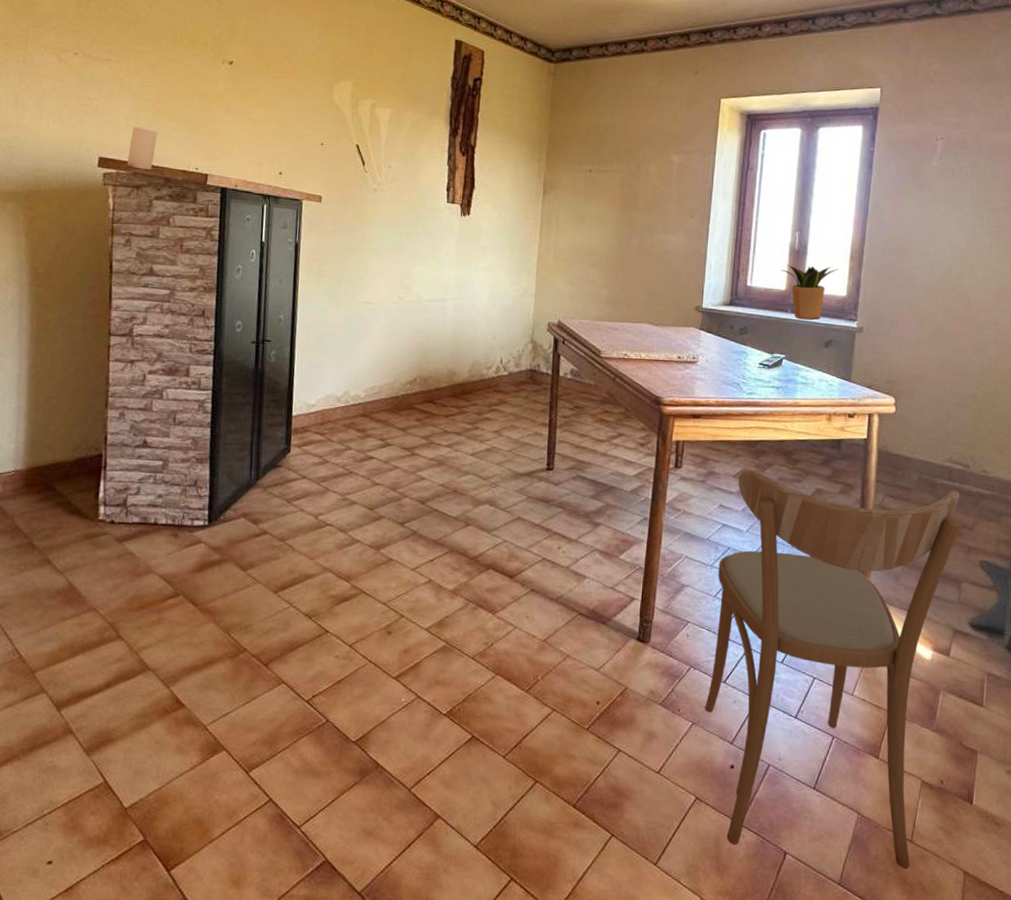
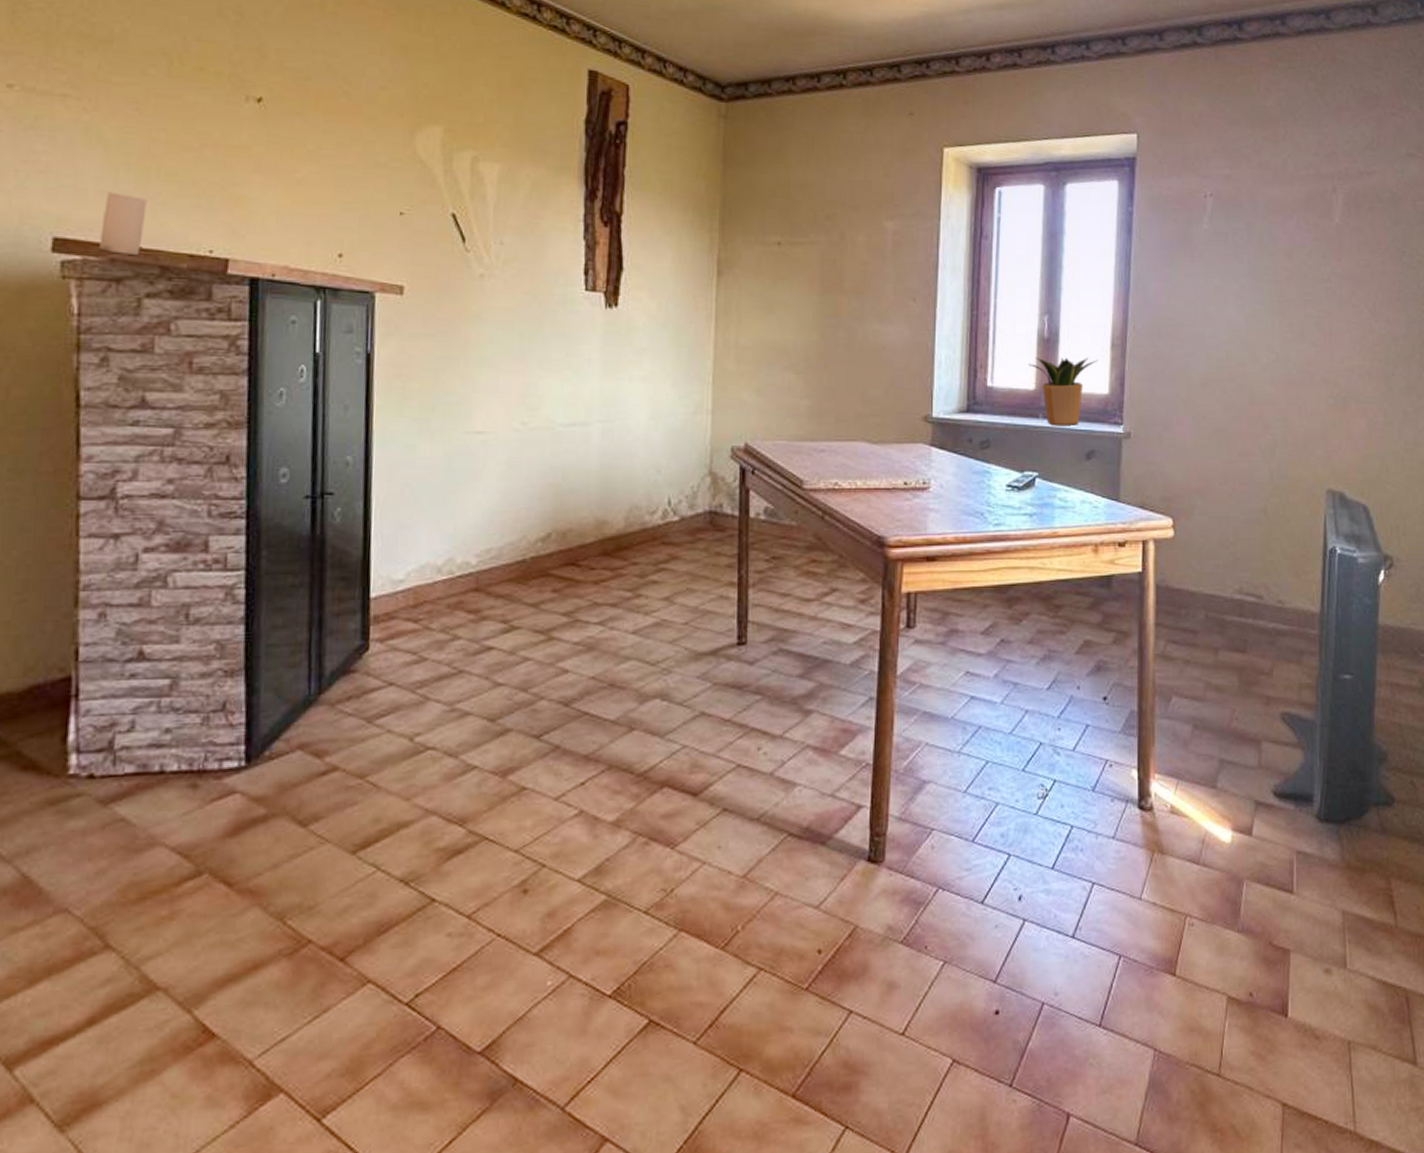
dining chair: present [705,470,962,868] -> none [959,623,1258,1114]

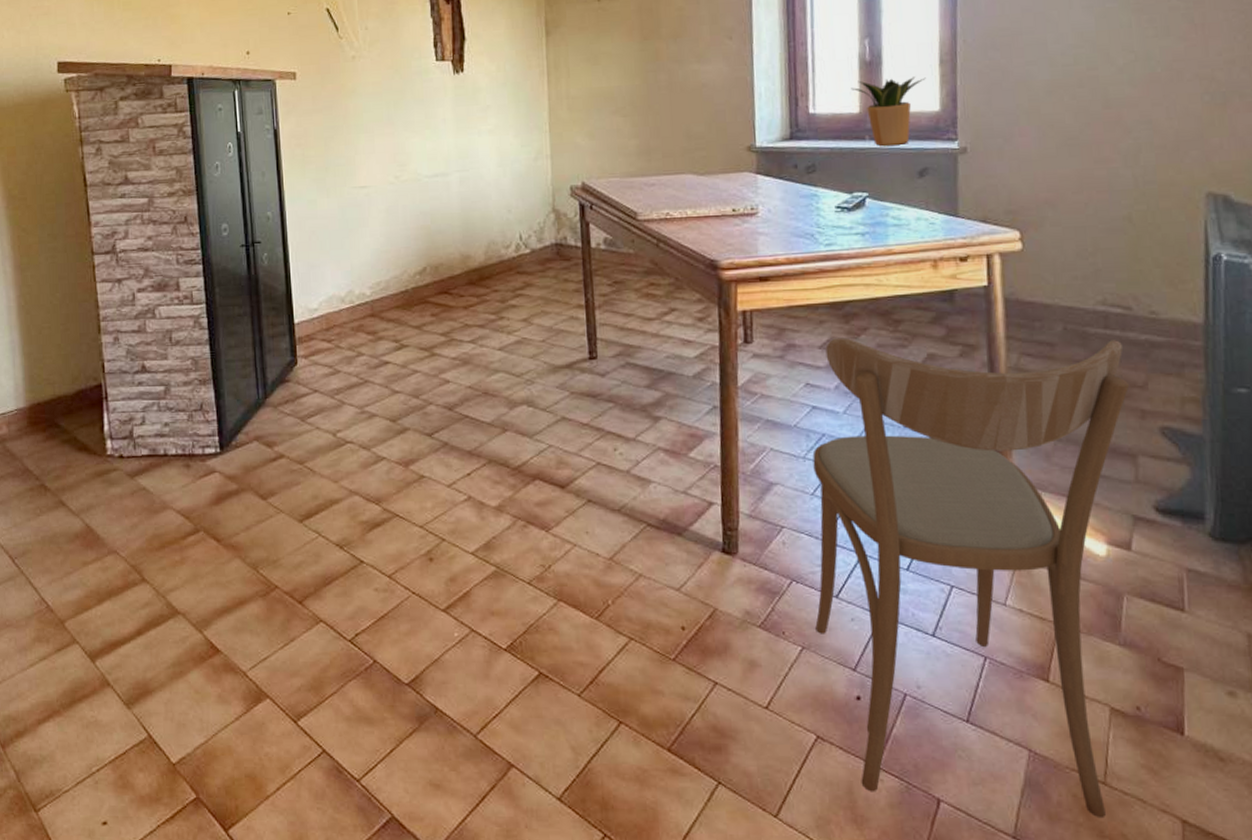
candle: present [99,191,147,255] -> none [86,23,114,69]
dining chair: none [959,623,1258,1114] -> present [812,337,1130,817]

